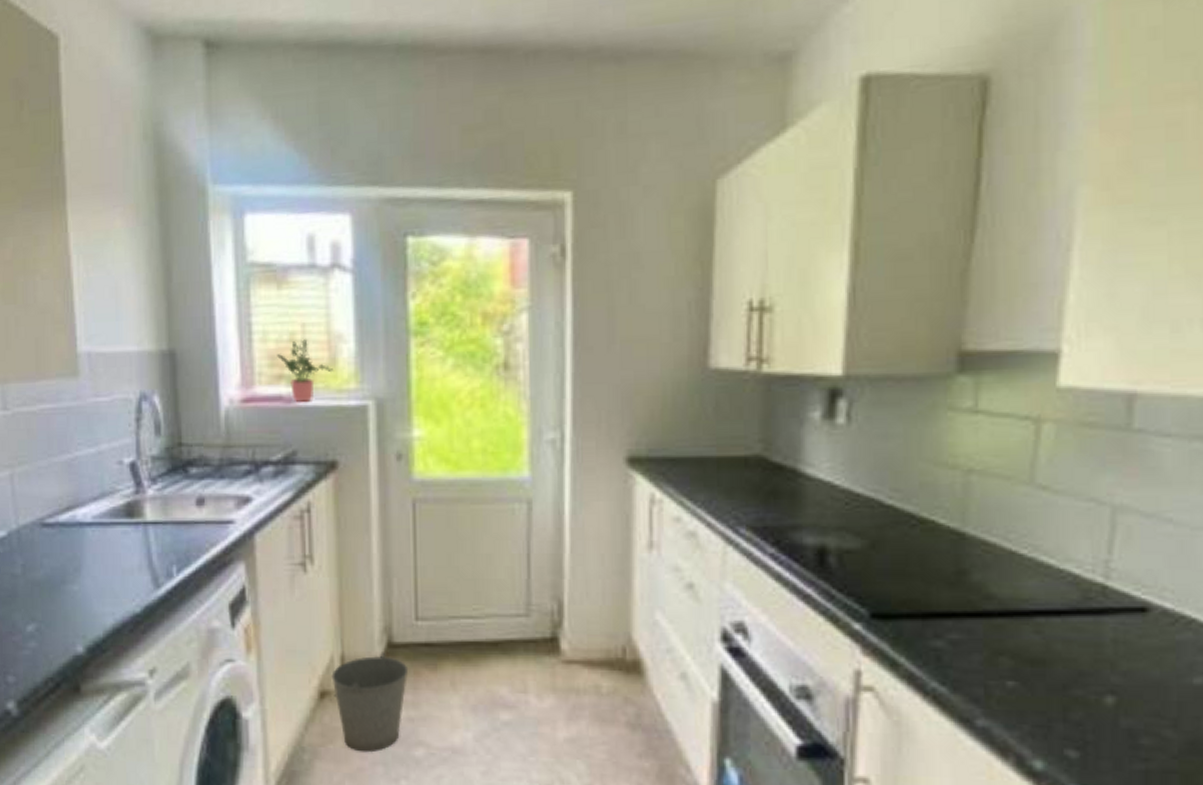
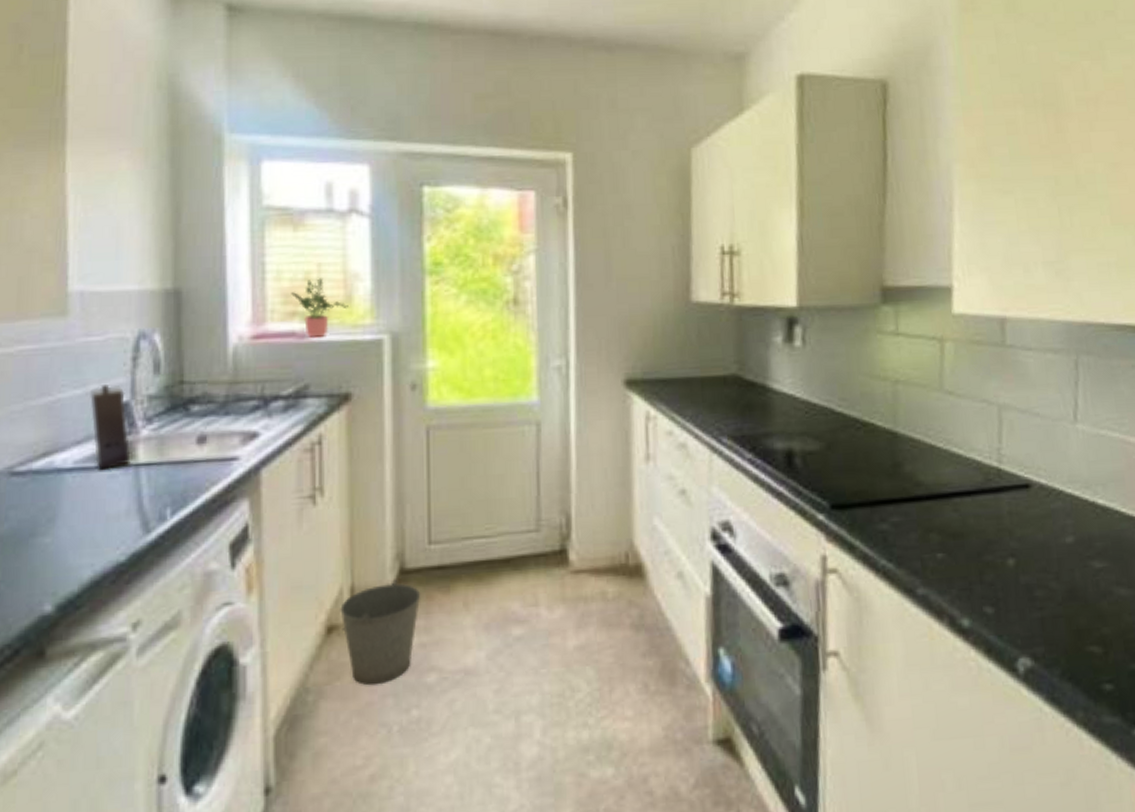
soap dispenser: none [101,444,140,525] -> present [88,385,131,470]

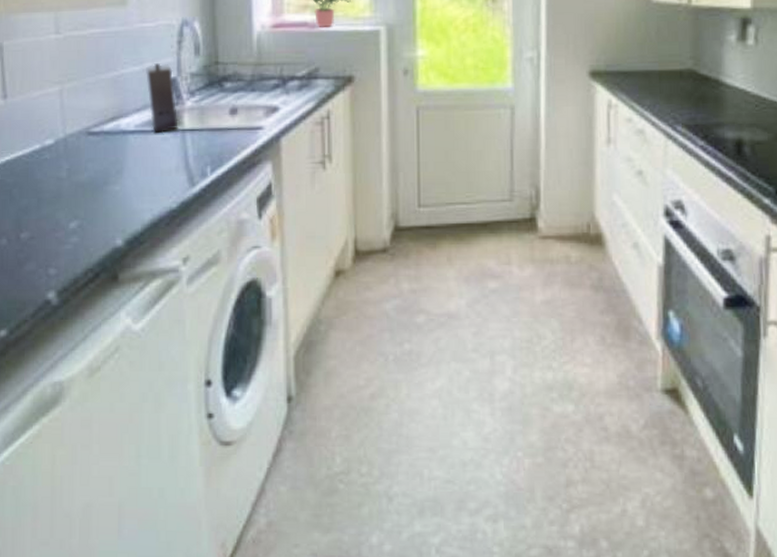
bucket: present [340,579,421,685] -> none [346,235,412,321]

